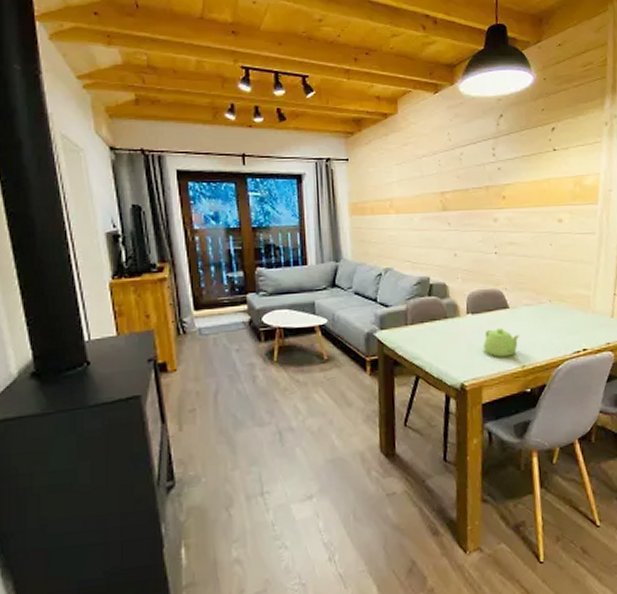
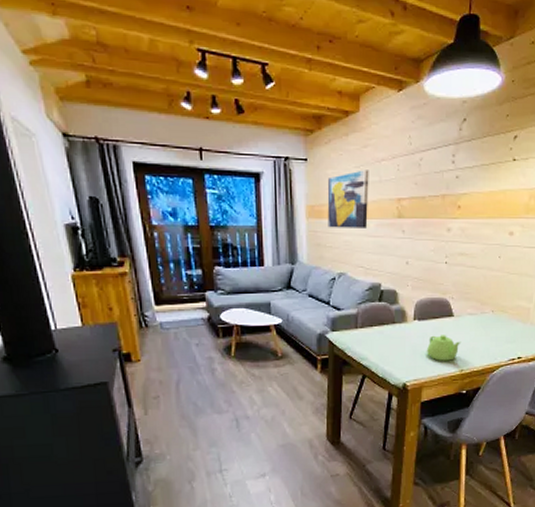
wall art: none [370,166,412,224] -> present [327,170,369,228]

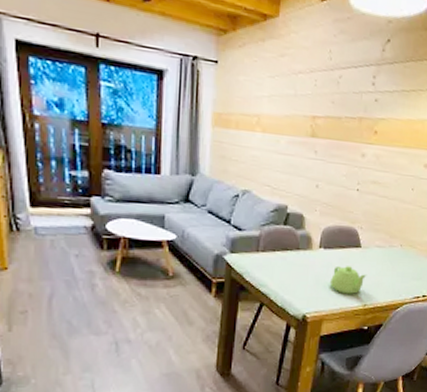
wall art: present [327,170,369,228] -> none [235,80,284,144]

